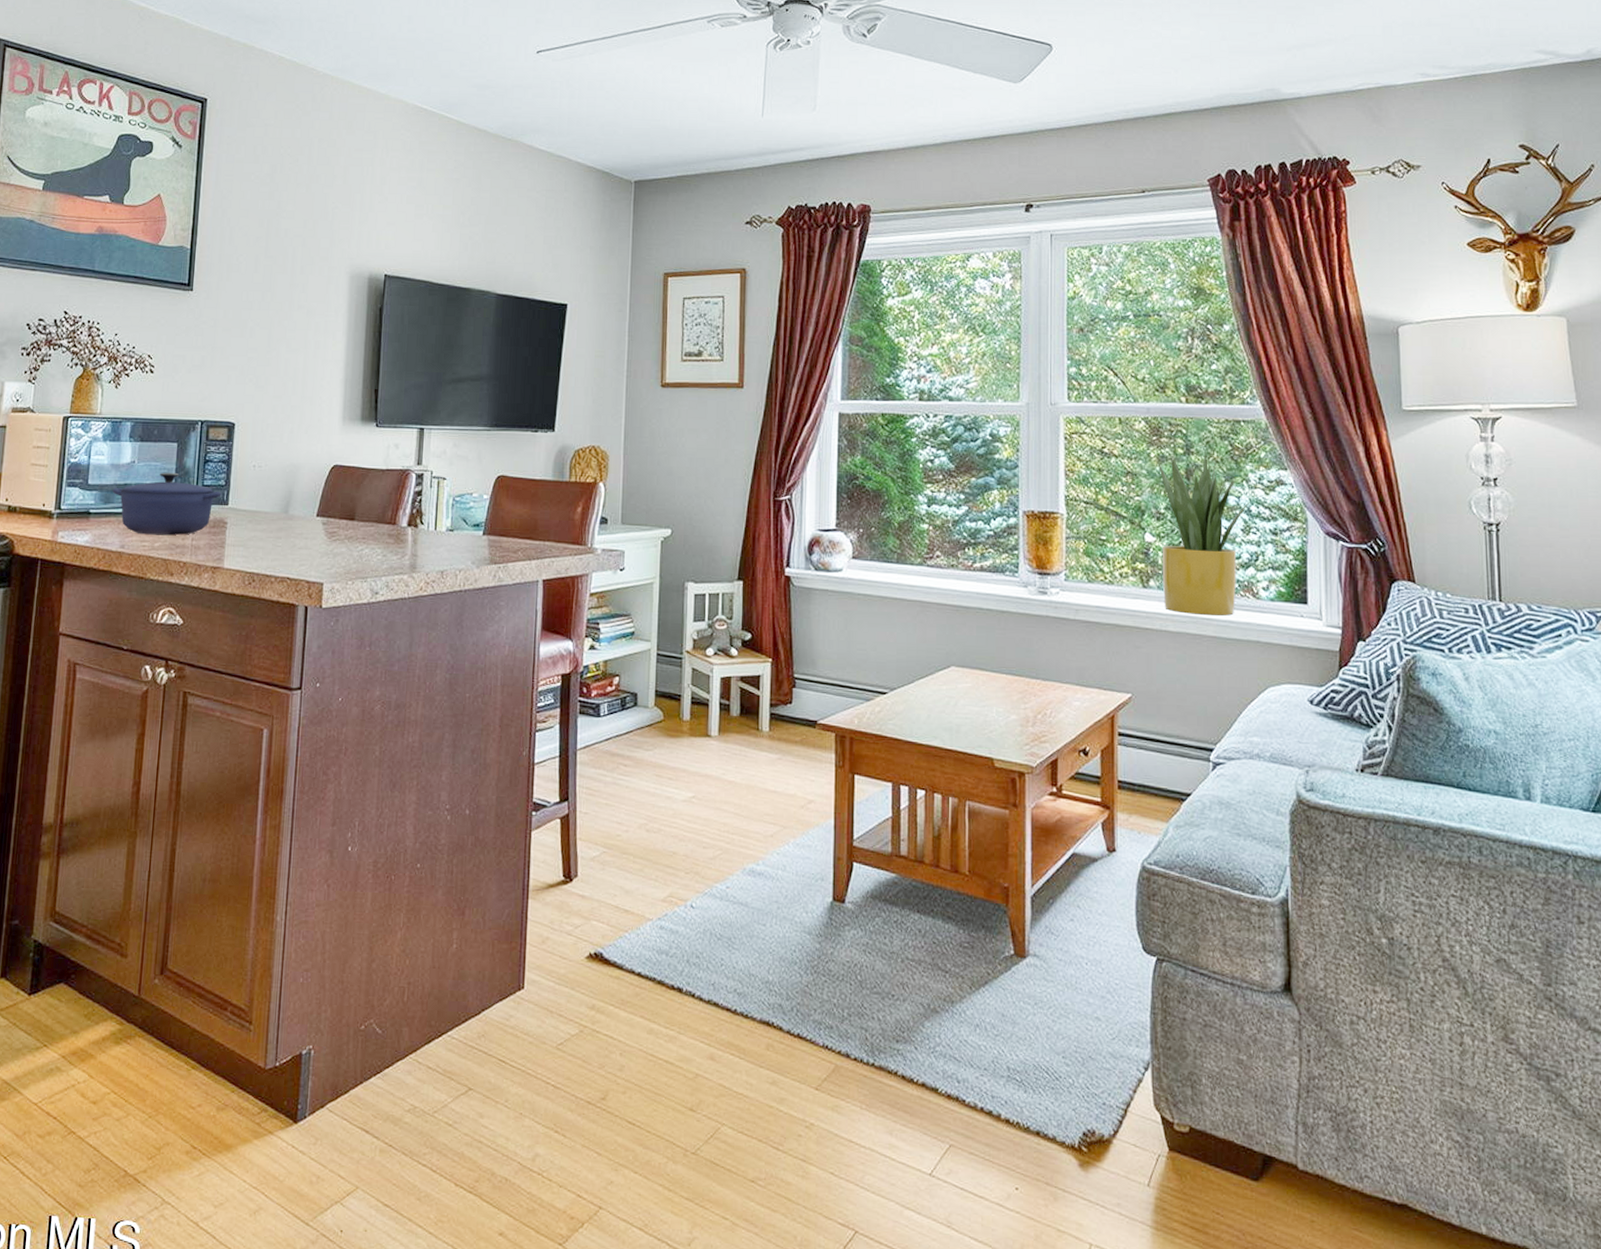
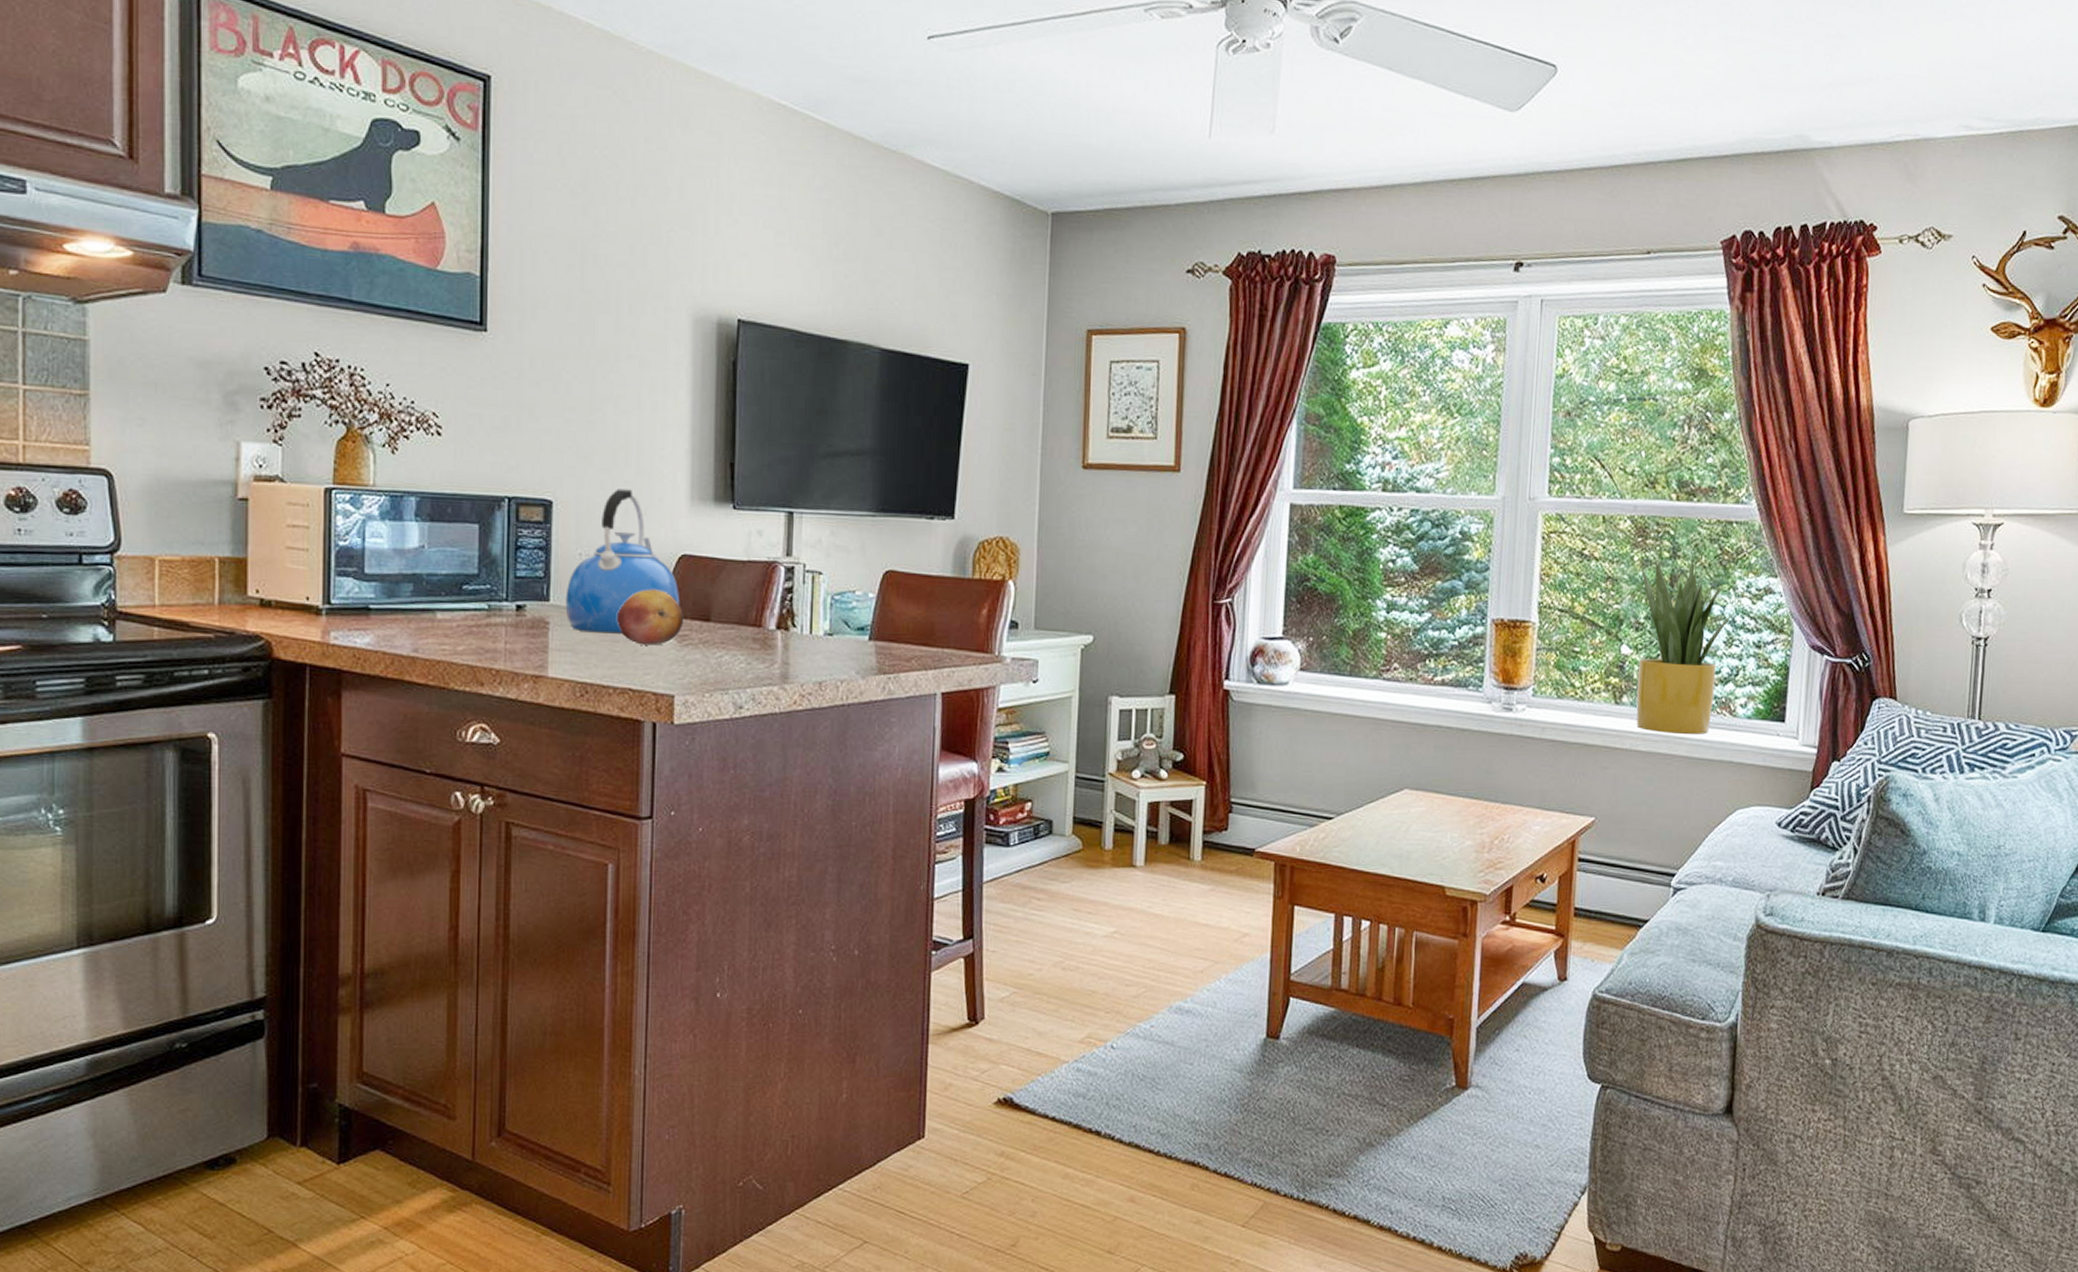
cooking pot: present [112,472,222,535] -> none [397,560,540,637]
kettle: none [240,412,331,532] -> present [565,489,680,634]
fruit: none [280,494,334,541] -> present [616,589,684,646]

